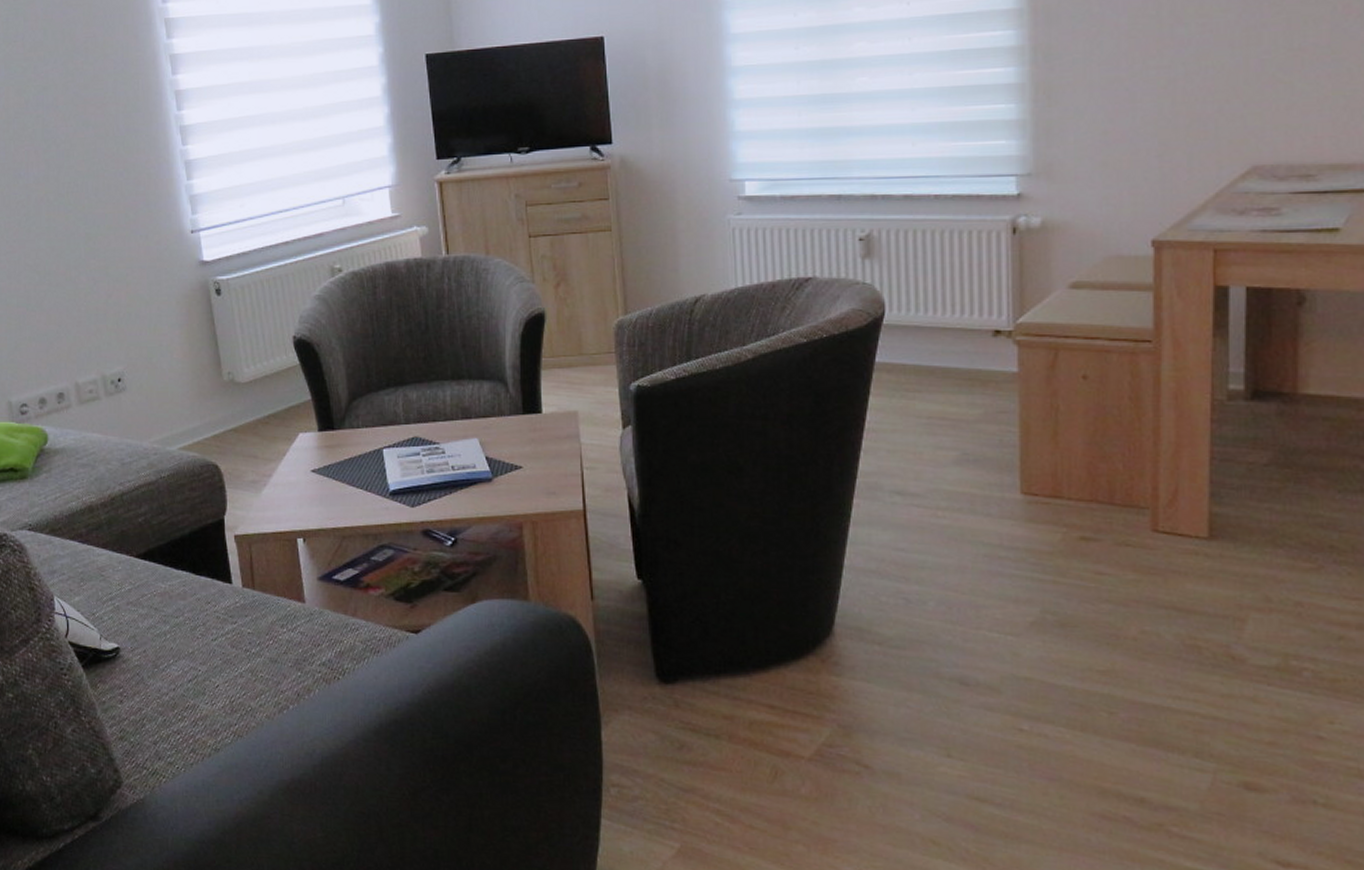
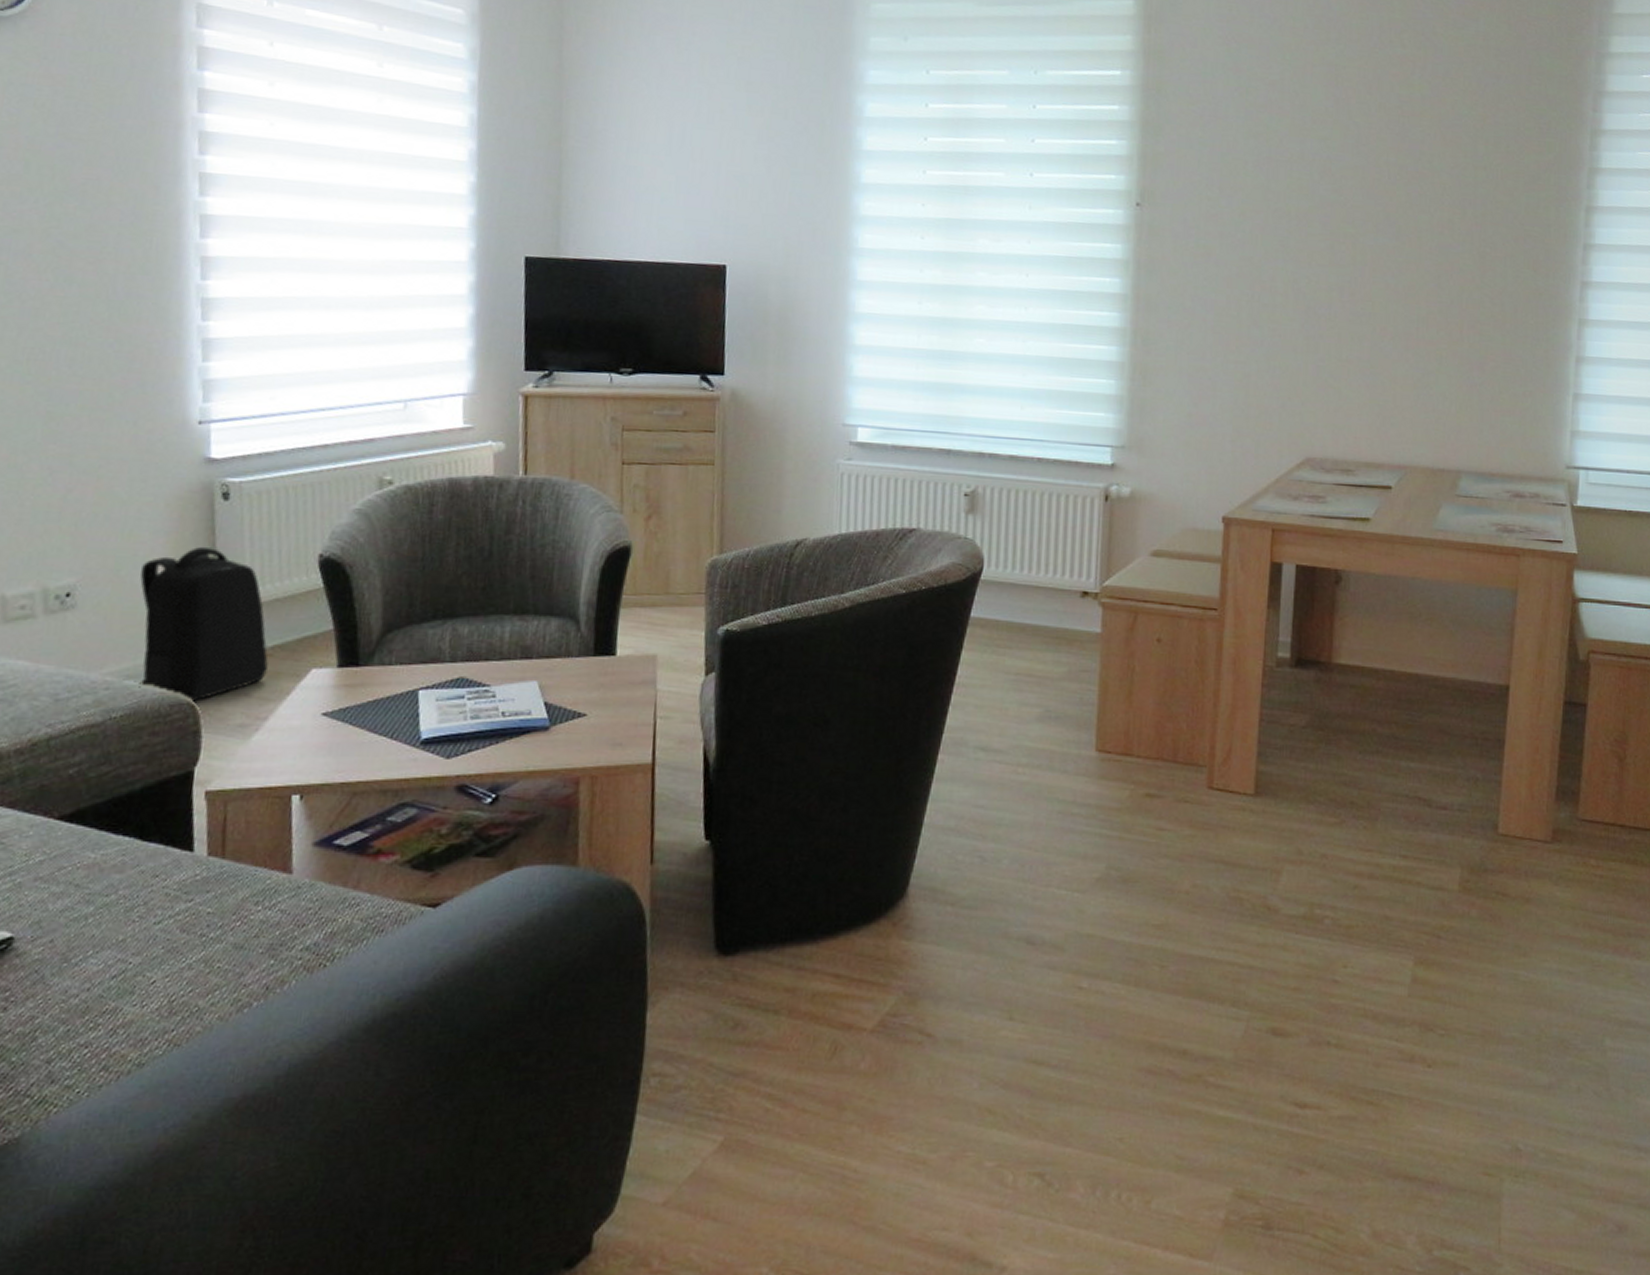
backpack: none [167,336,266,464] -> present [139,547,268,703]

